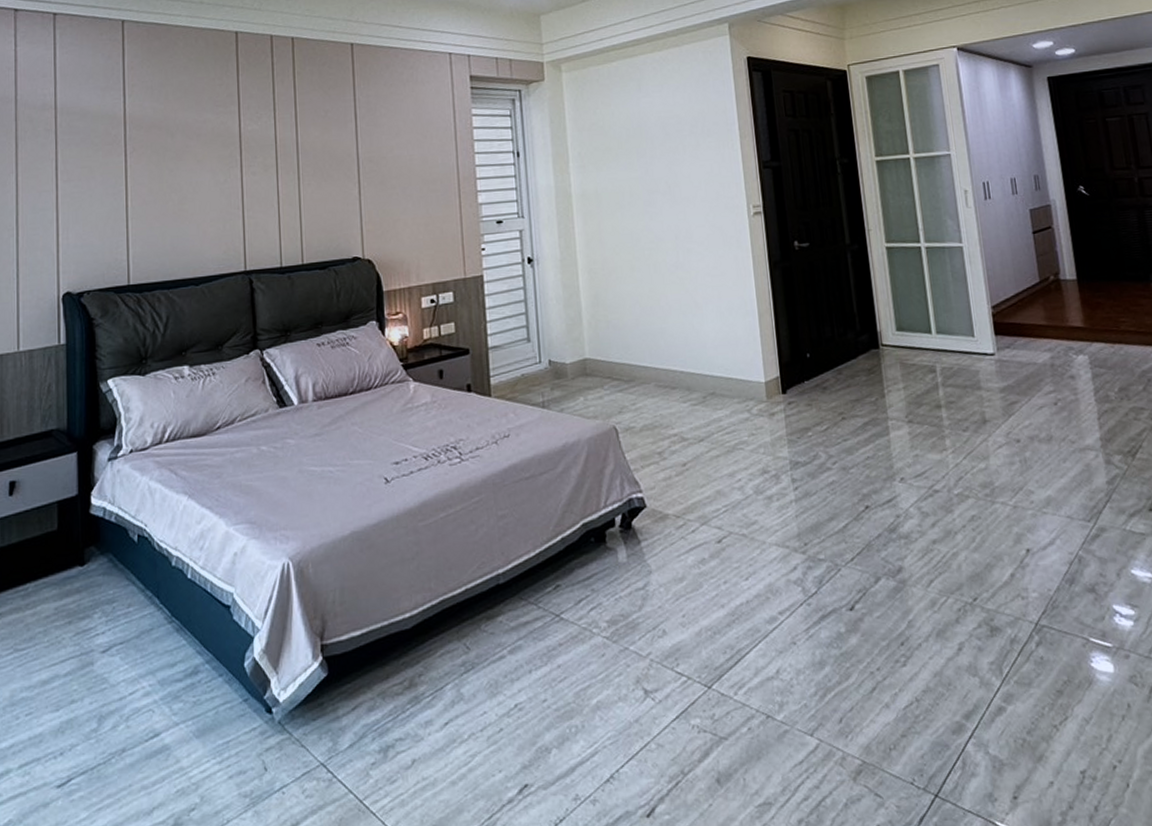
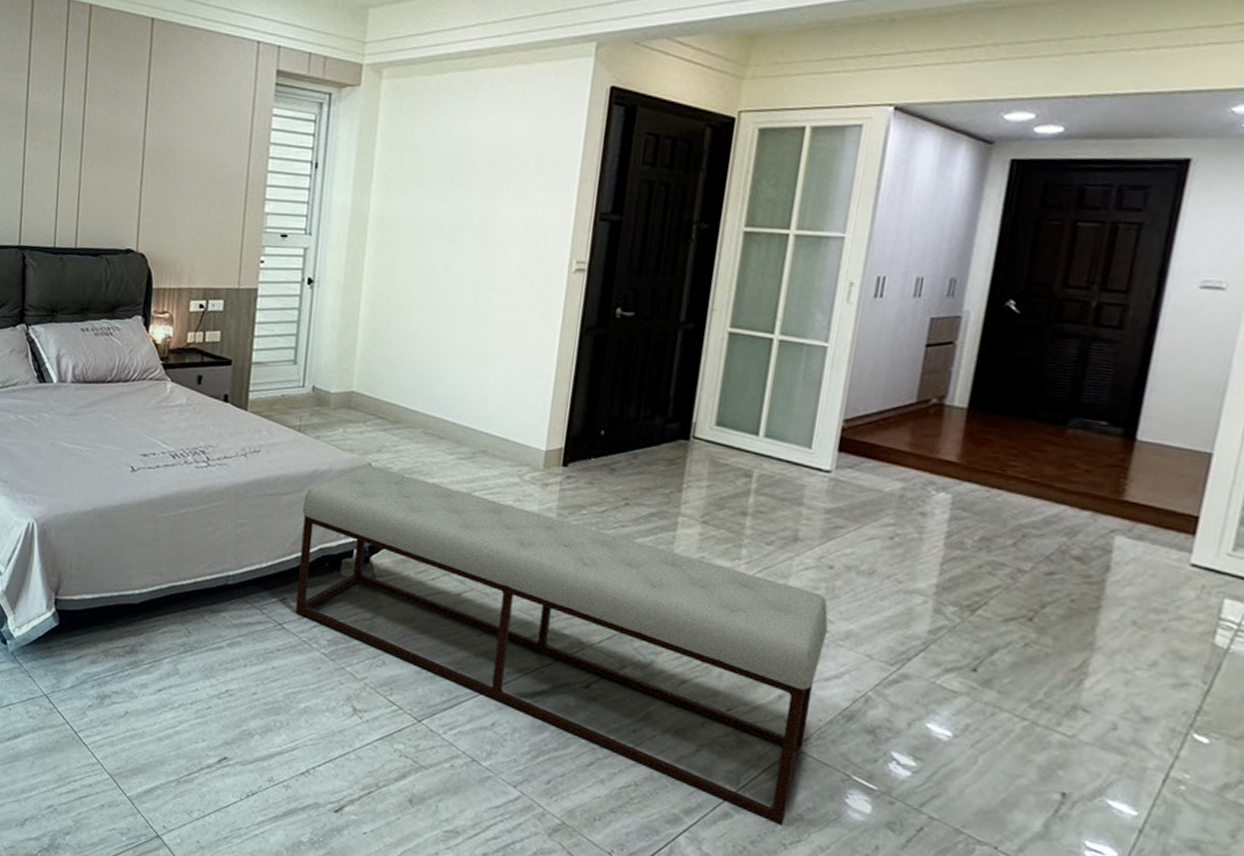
bench: none [559,427,1049,708] -> present [295,464,829,827]

